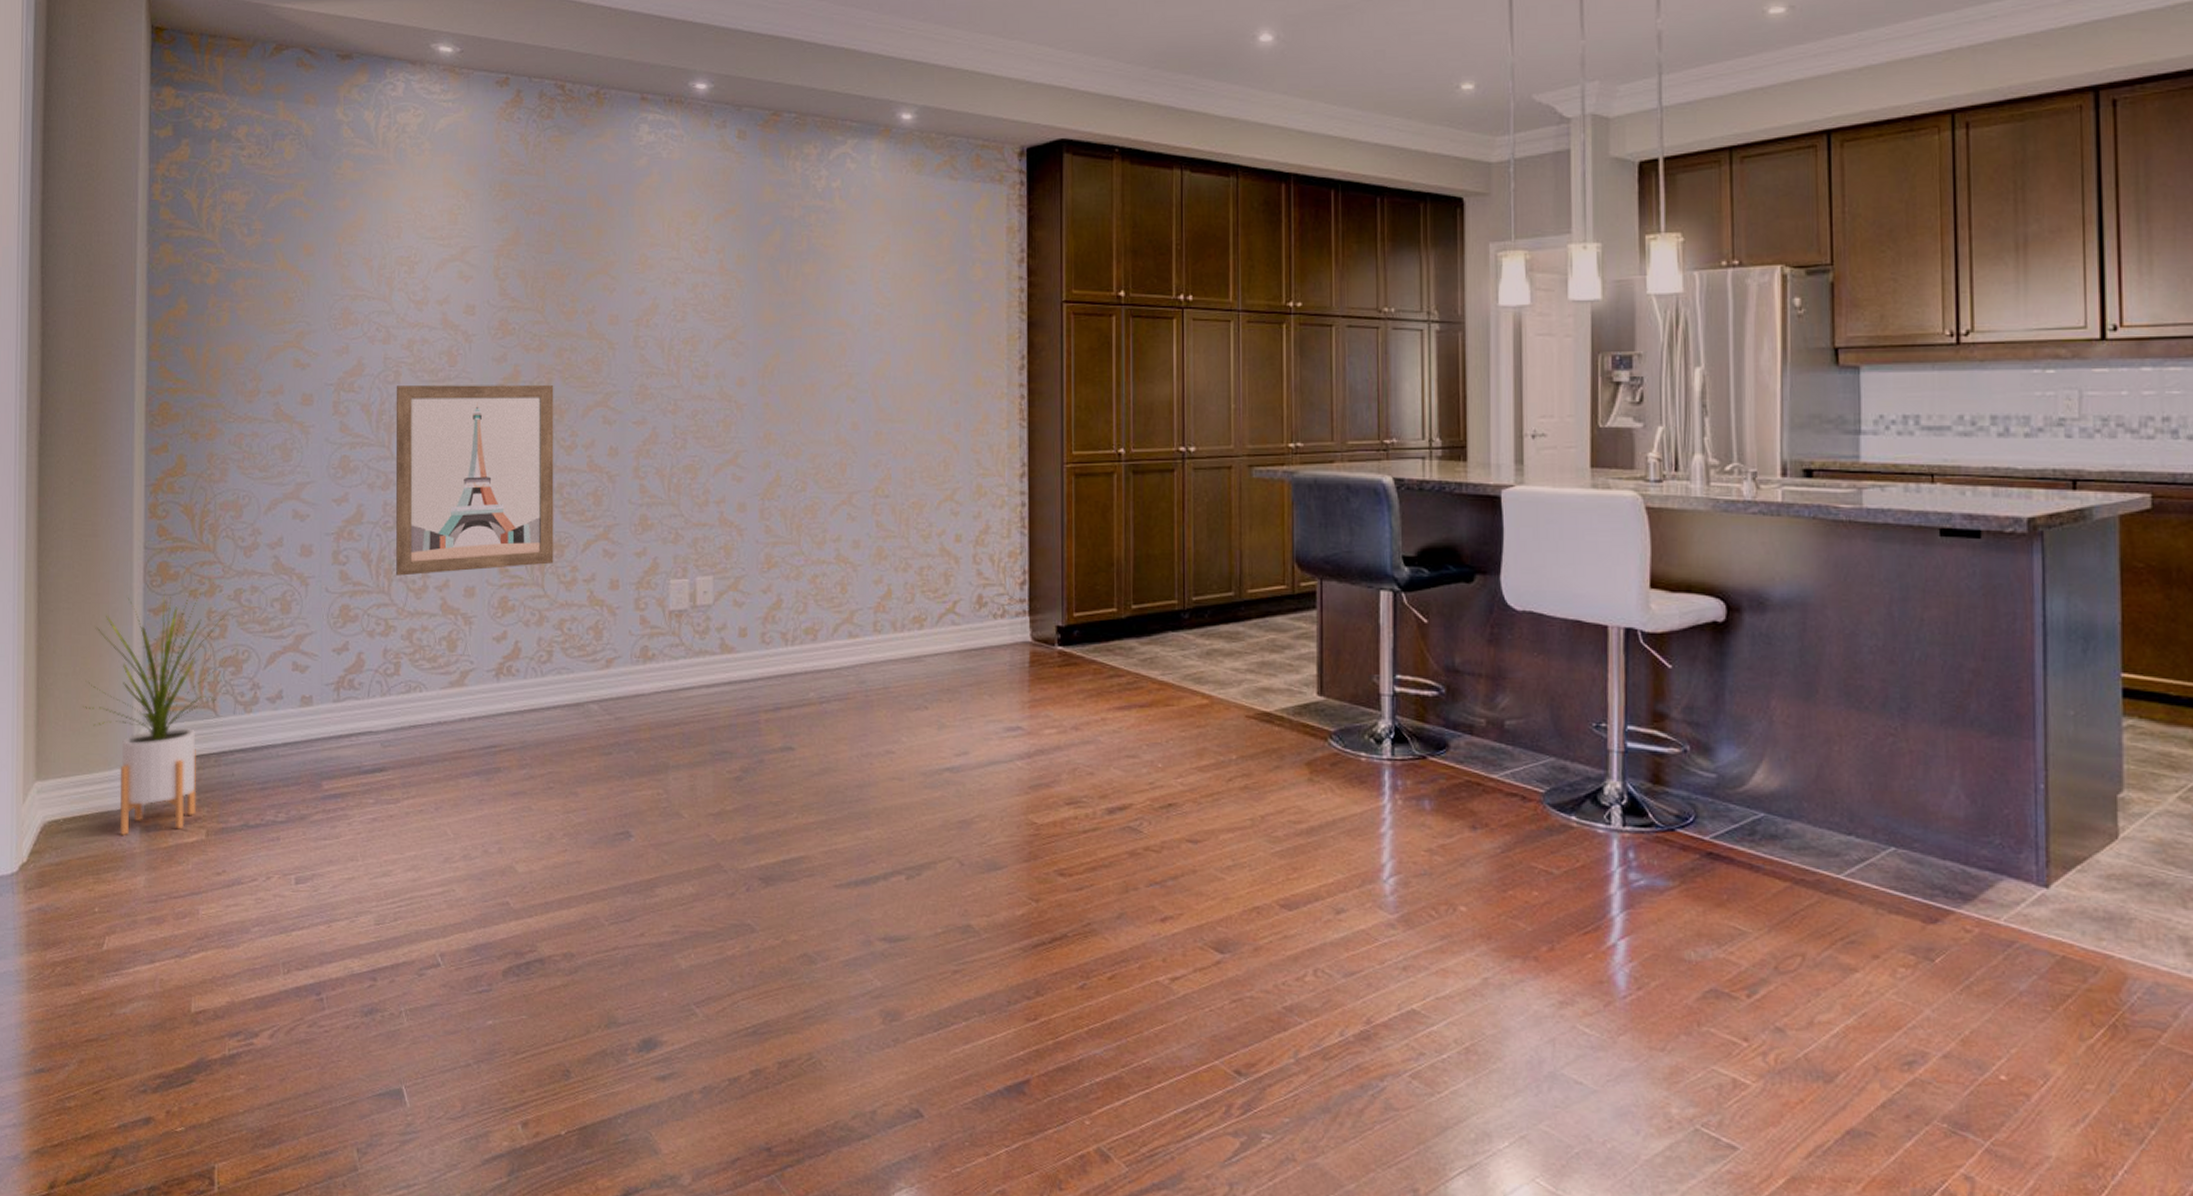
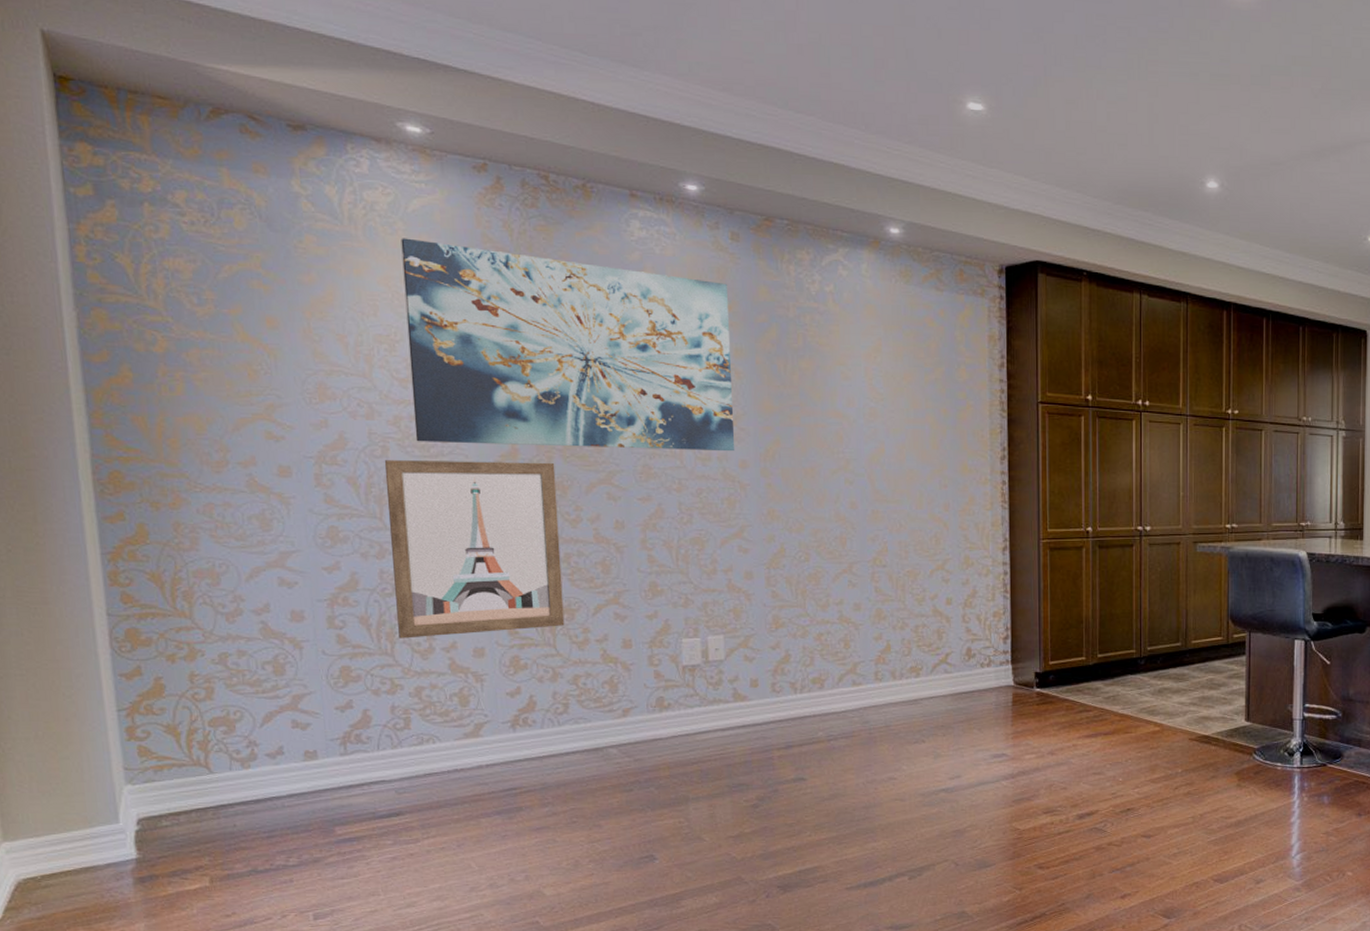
house plant: present [83,590,232,837] -> none [51,655,222,888]
wall art: none [426,157,733,368] -> present [401,238,735,452]

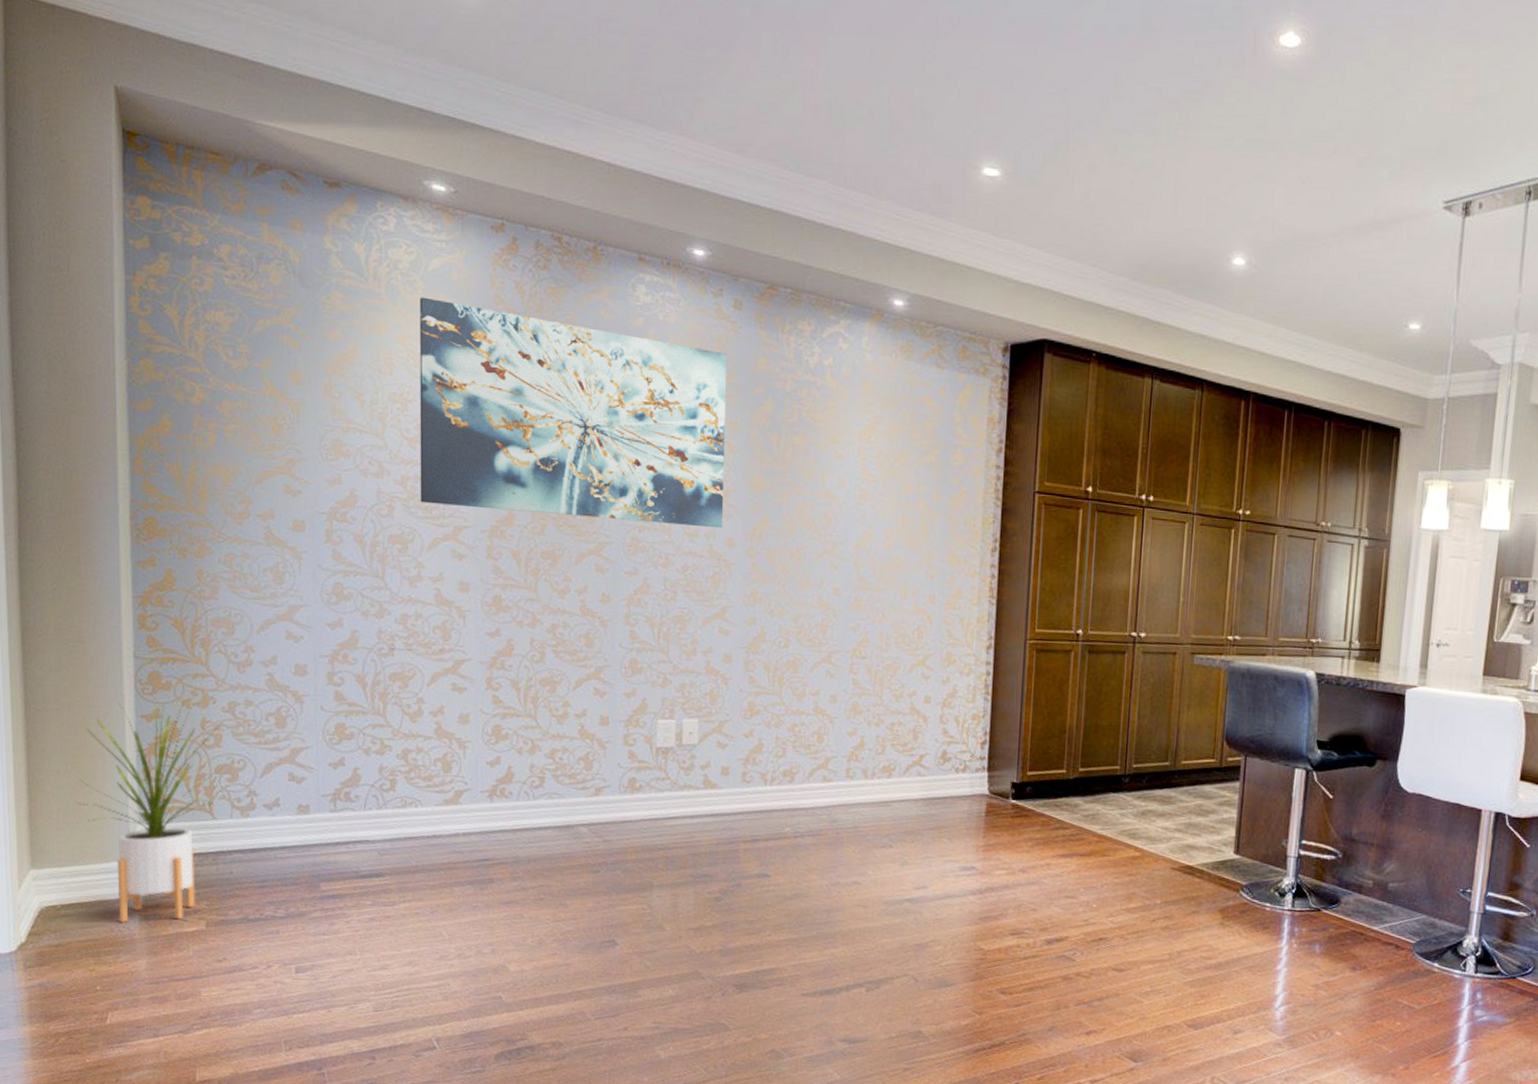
house plant: none [51,655,222,888] -> present [76,698,227,924]
wall art: present [384,460,565,639] -> none [389,520,548,700]

